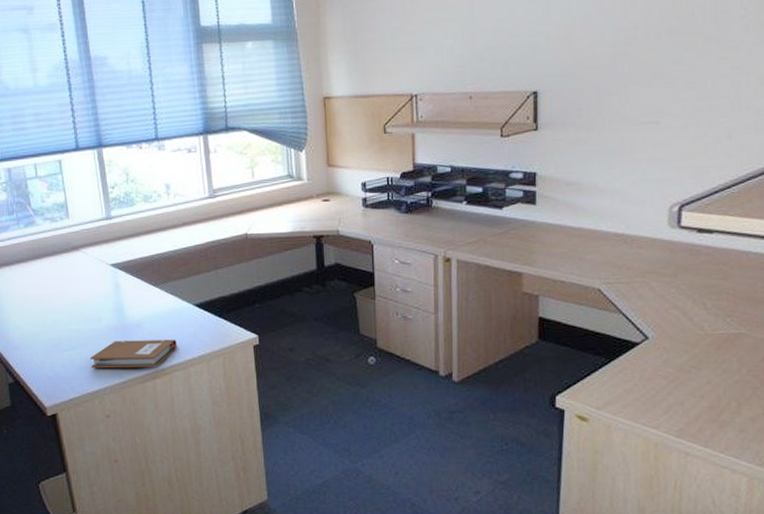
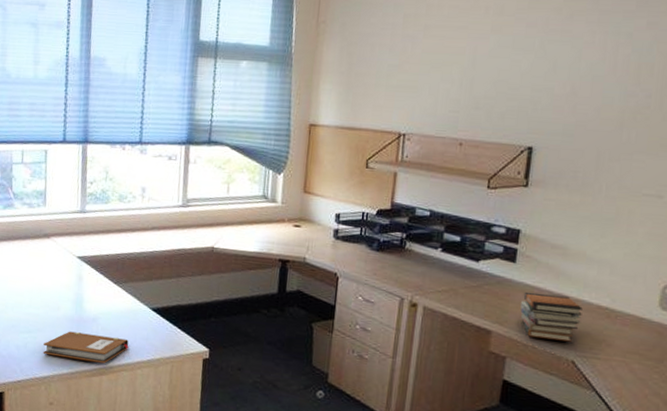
book stack: none [546,229,602,273] -> present [520,291,583,342]

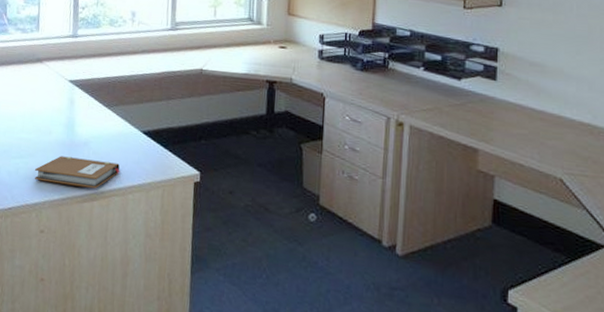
book stack: present [520,291,583,342] -> none [505,109,565,160]

